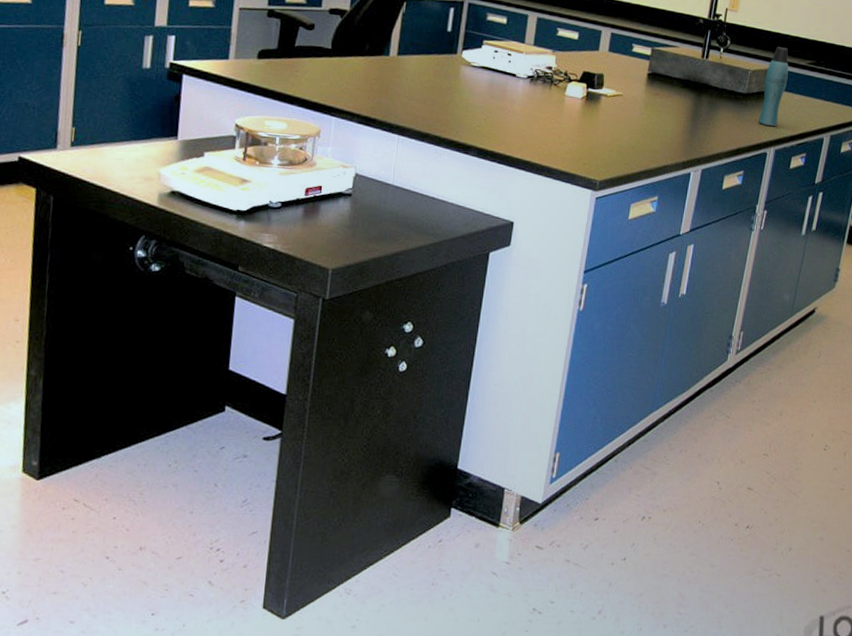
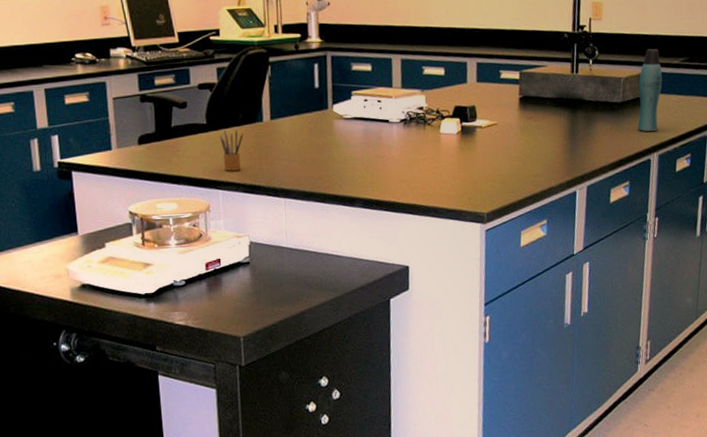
pencil box: none [342,58,367,100] -> present [219,129,244,171]

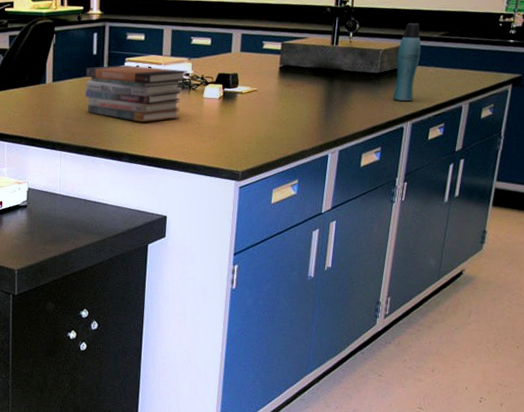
pencil box: present [219,129,244,171] -> none [8,89,29,126]
book stack: none [307,99,422,162] -> present [84,65,188,122]

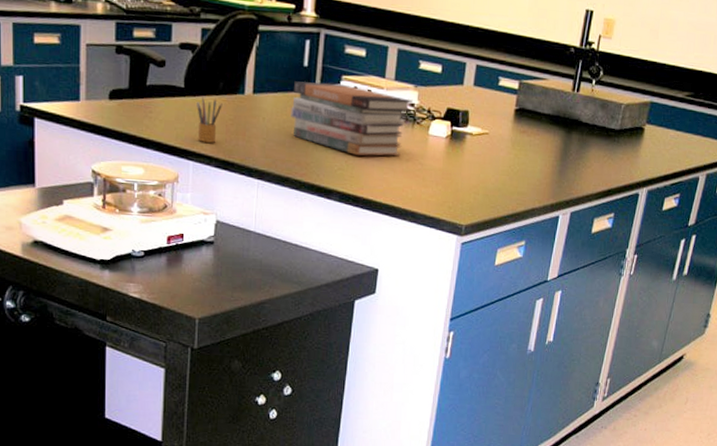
pencil box: none [8,89,29,126] -> present [197,97,222,143]
bottle: present [392,23,421,102] -> none [630,78,665,166]

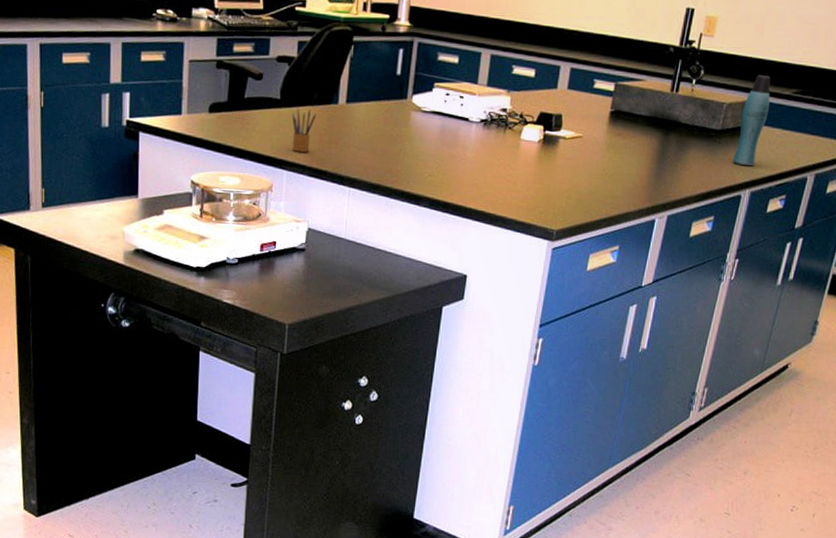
book stack: present [291,81,413,156] -> none [383,90,505,162]
bottle: none [630,78,665,166] -> present [732,75,770,166]

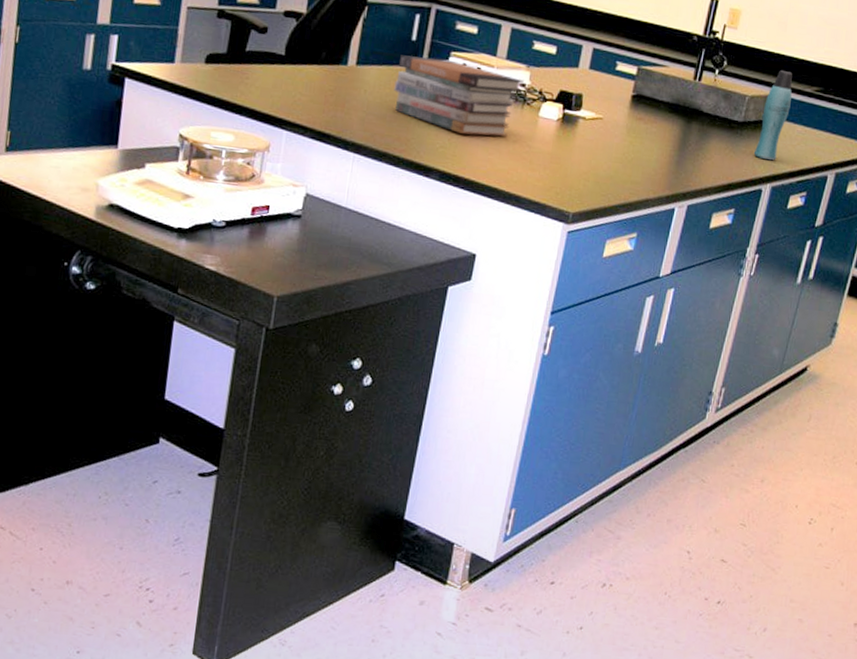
pencil box: present [292,108,317,152] -> none [295,66,323,113]
book stack: none [383,90,505,162] -> present [394,55,524,137]

